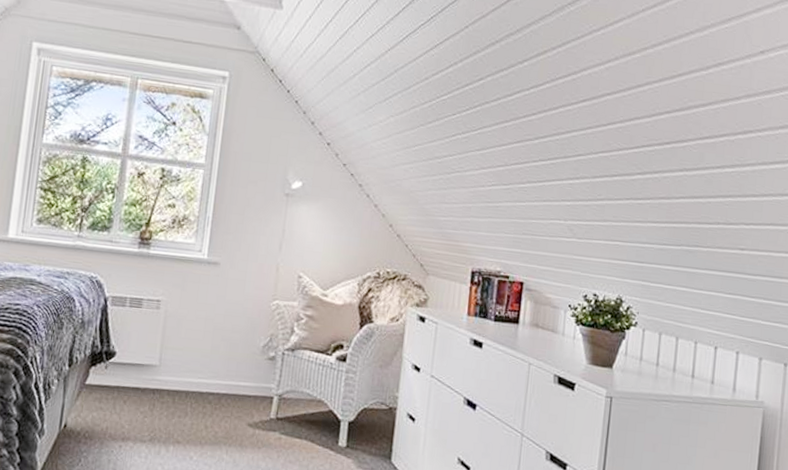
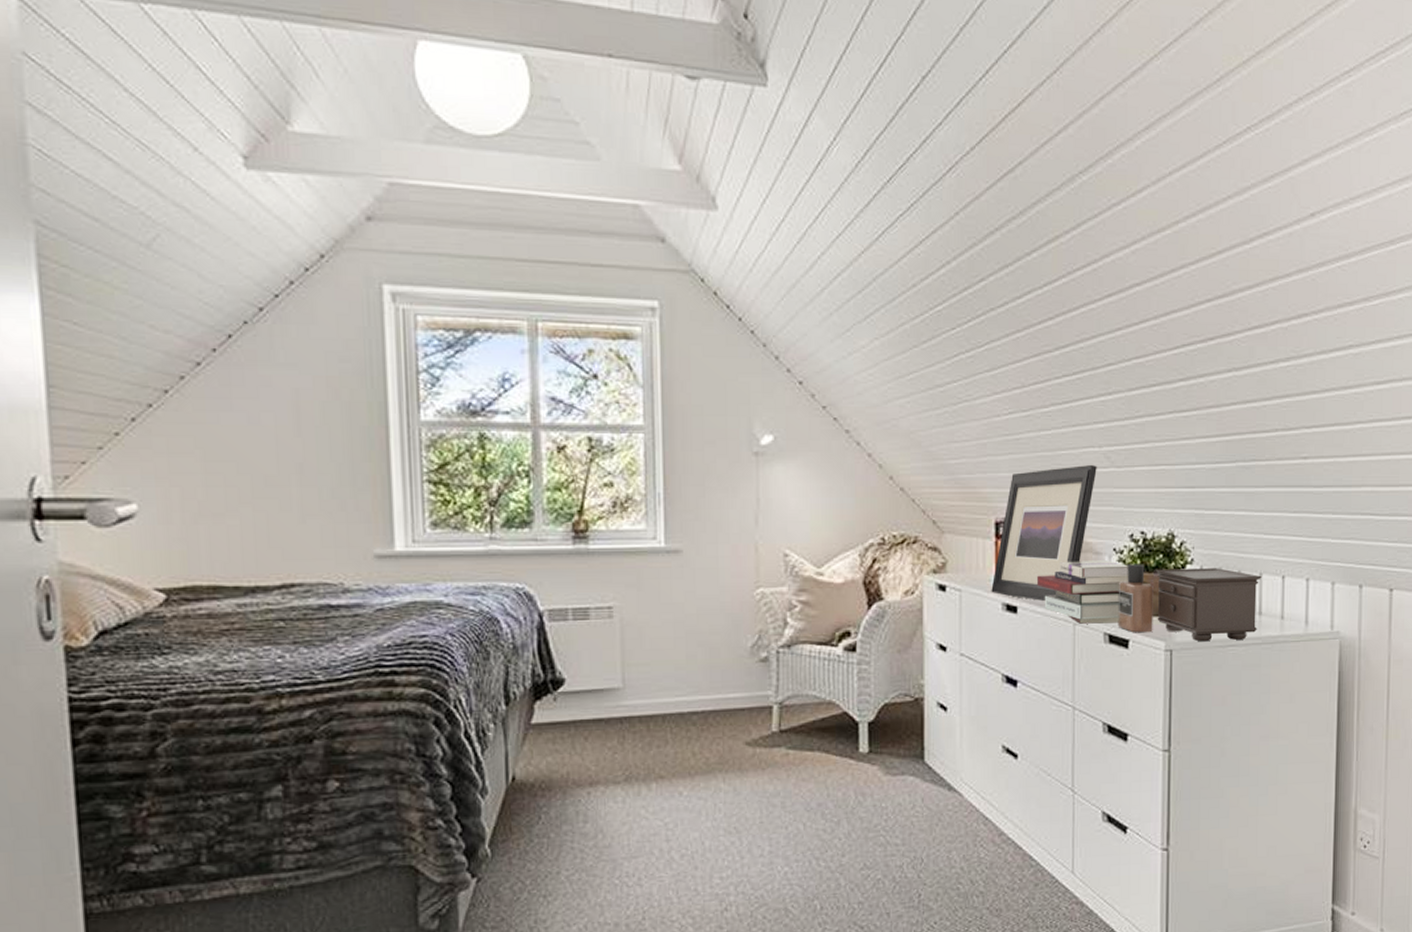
picture frame: none [462,233,561,342] -> present [991,465,1097,602]
books: none [501,310,580,368] -> present [1036,560,1128,624]
perfume: none [567,319,601,379] -> present [1118,564,1153,633]
jewelry box: none [601,327,697,397] -> present [1155,568,1262,642]

